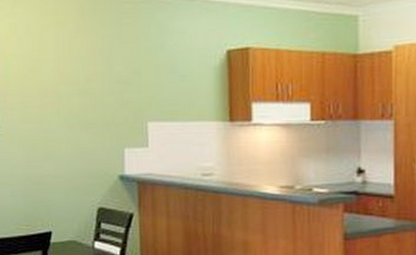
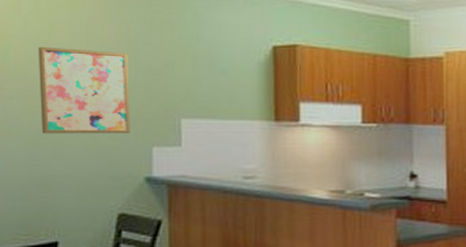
wall art: none [31,62,106,139] -> present [37,46,131,134]

